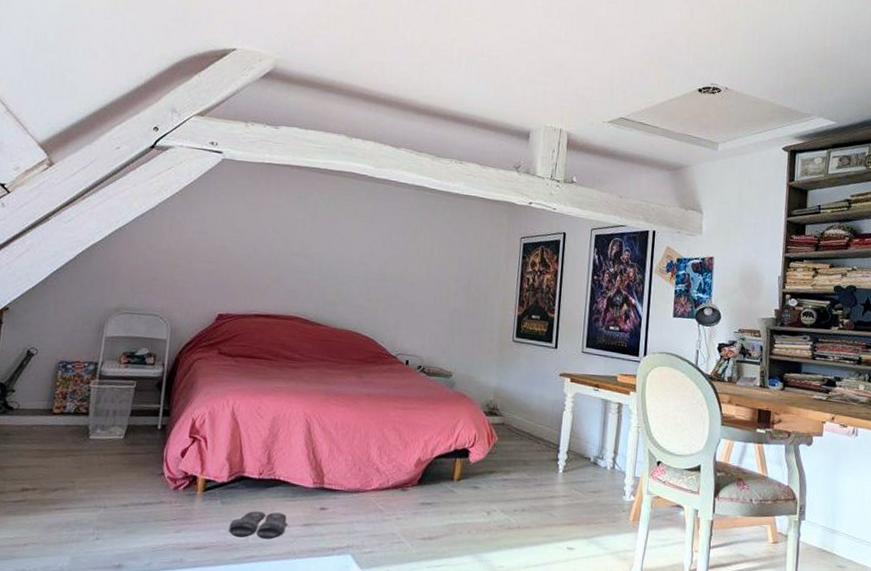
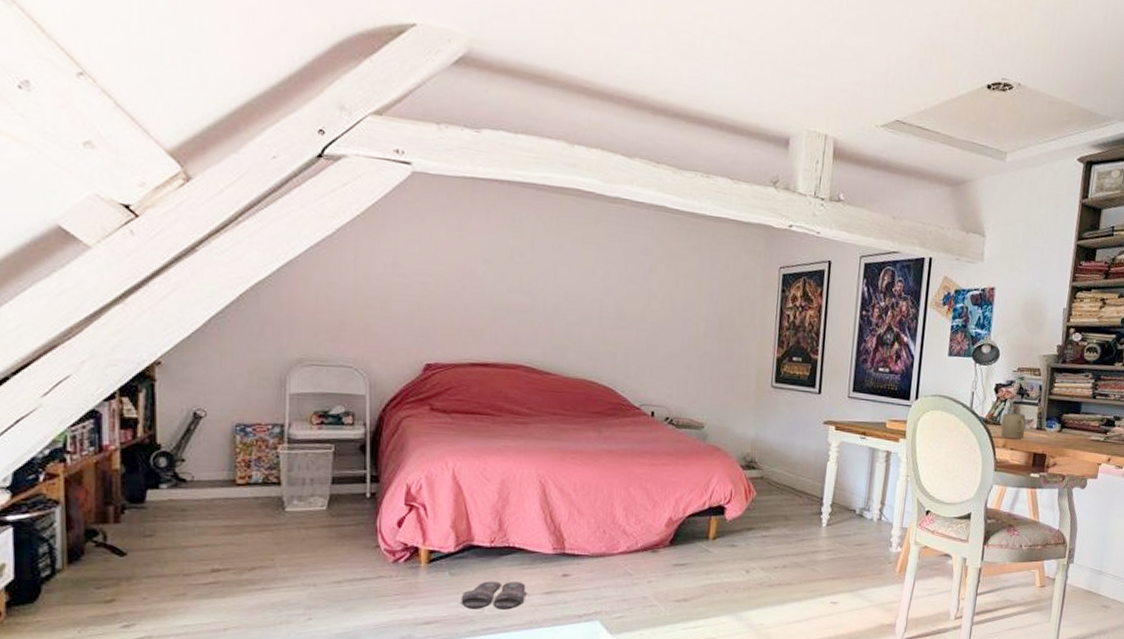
mug: none [725,370,750,395] -> present [1000,413,1026,438]

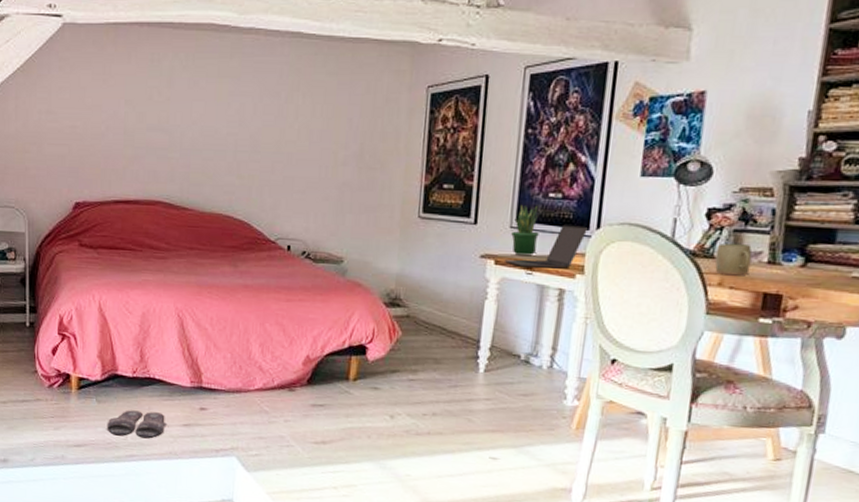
laptop: none [842,395,909,434] -> present [503,225,588,269]
planter: none [849,378,871,423] -> present [511,205,539,256]

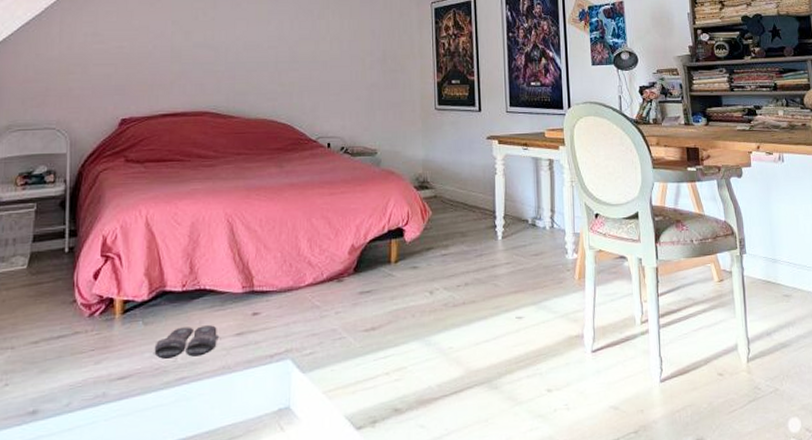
laptop: present [503,225,588,269] -> none [505,106,562,145]
planter: present [511,205,539,256] -> none [508,92,528,135]
mug: present [714,243,753,275] -> none [650,112,675,136]

